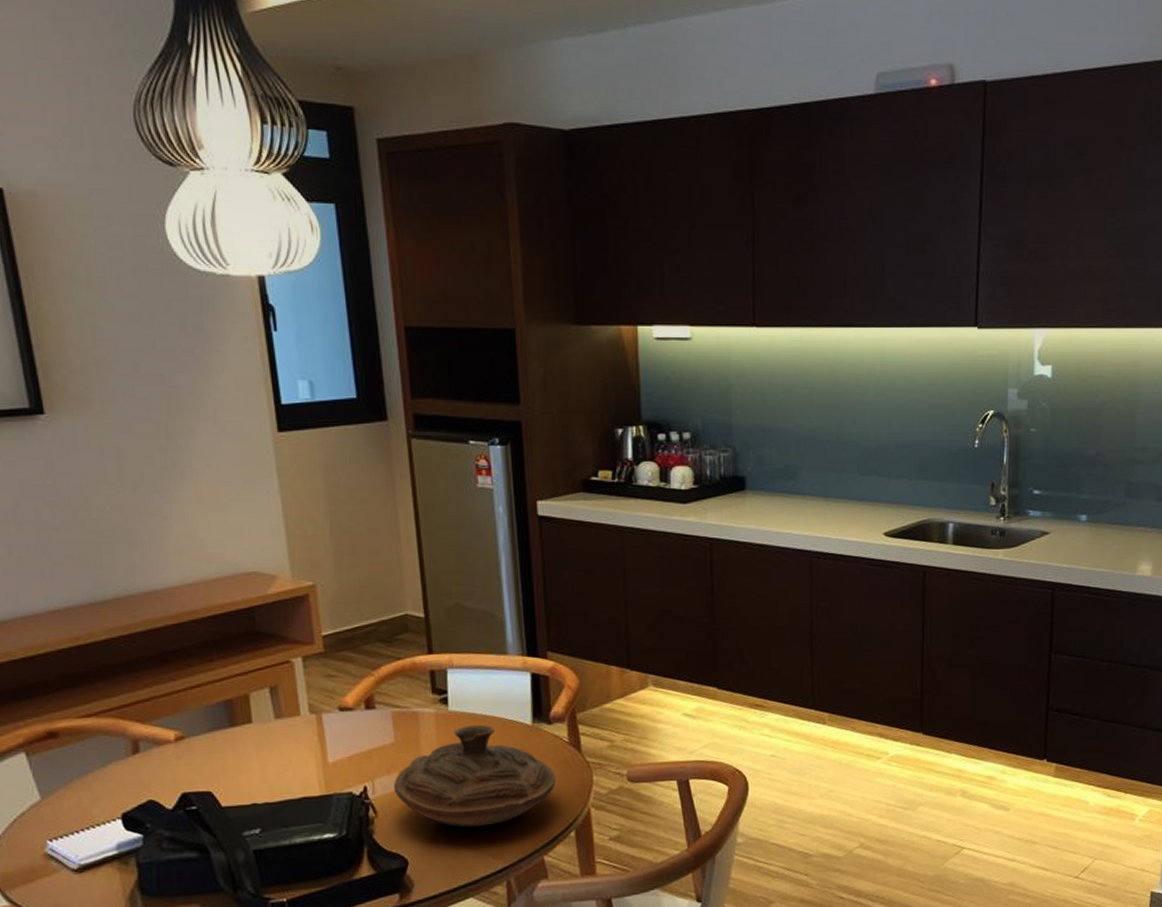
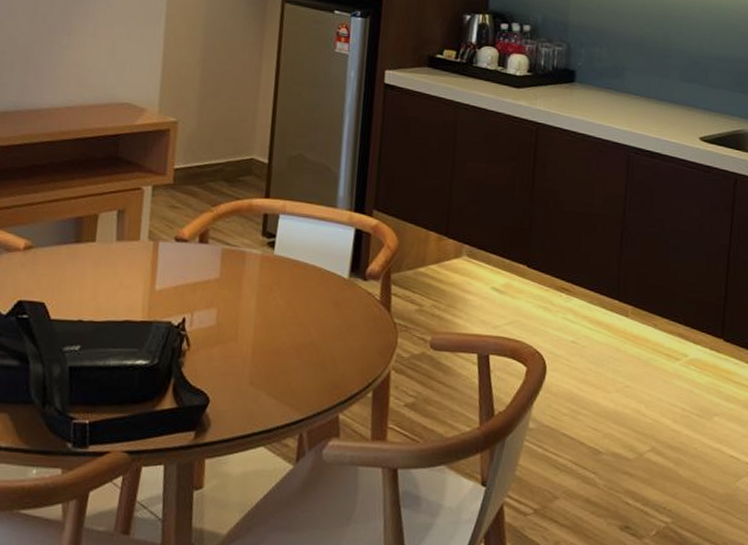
decorative bowl: present [393,724,556,828] -> none [209,271,362,374]

